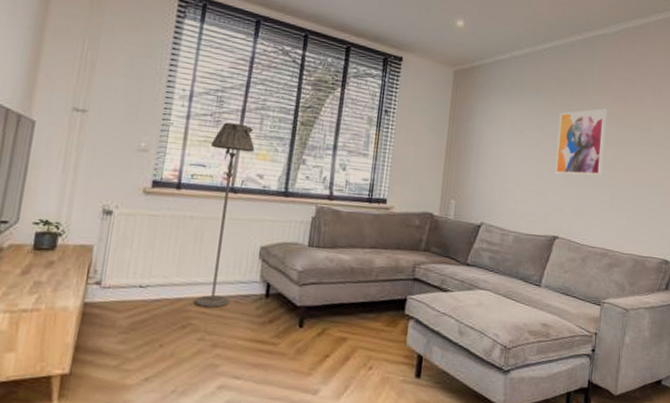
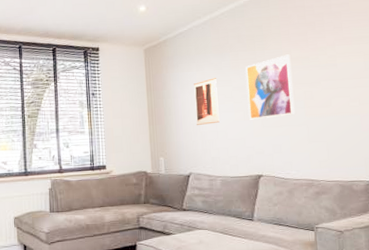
wall art: none [498,119,528,171] -> present [194,78,220,125]

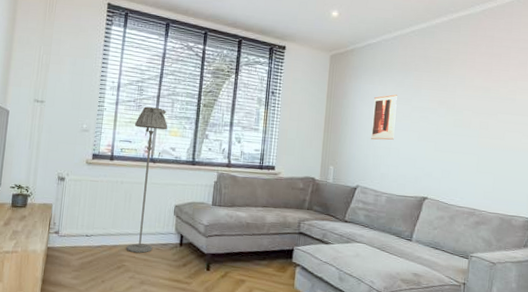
wall art: present [245,54,295,120] -> none [423,82,473,143]

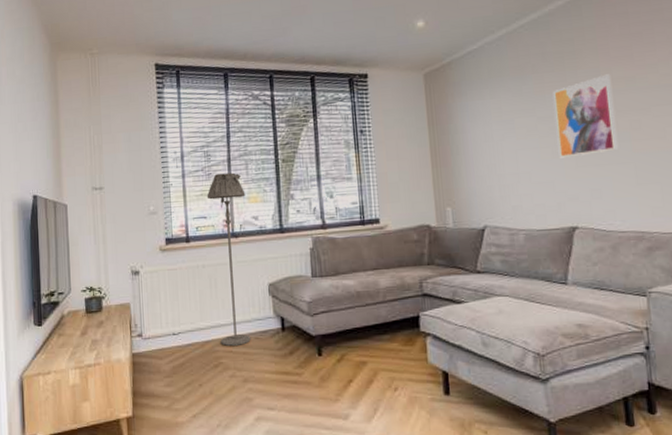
wall art: present [371,94,397,140] -> none [487,107,521,166]
wall art: none [423,82,473,143] -> present [552,74,618,158]

